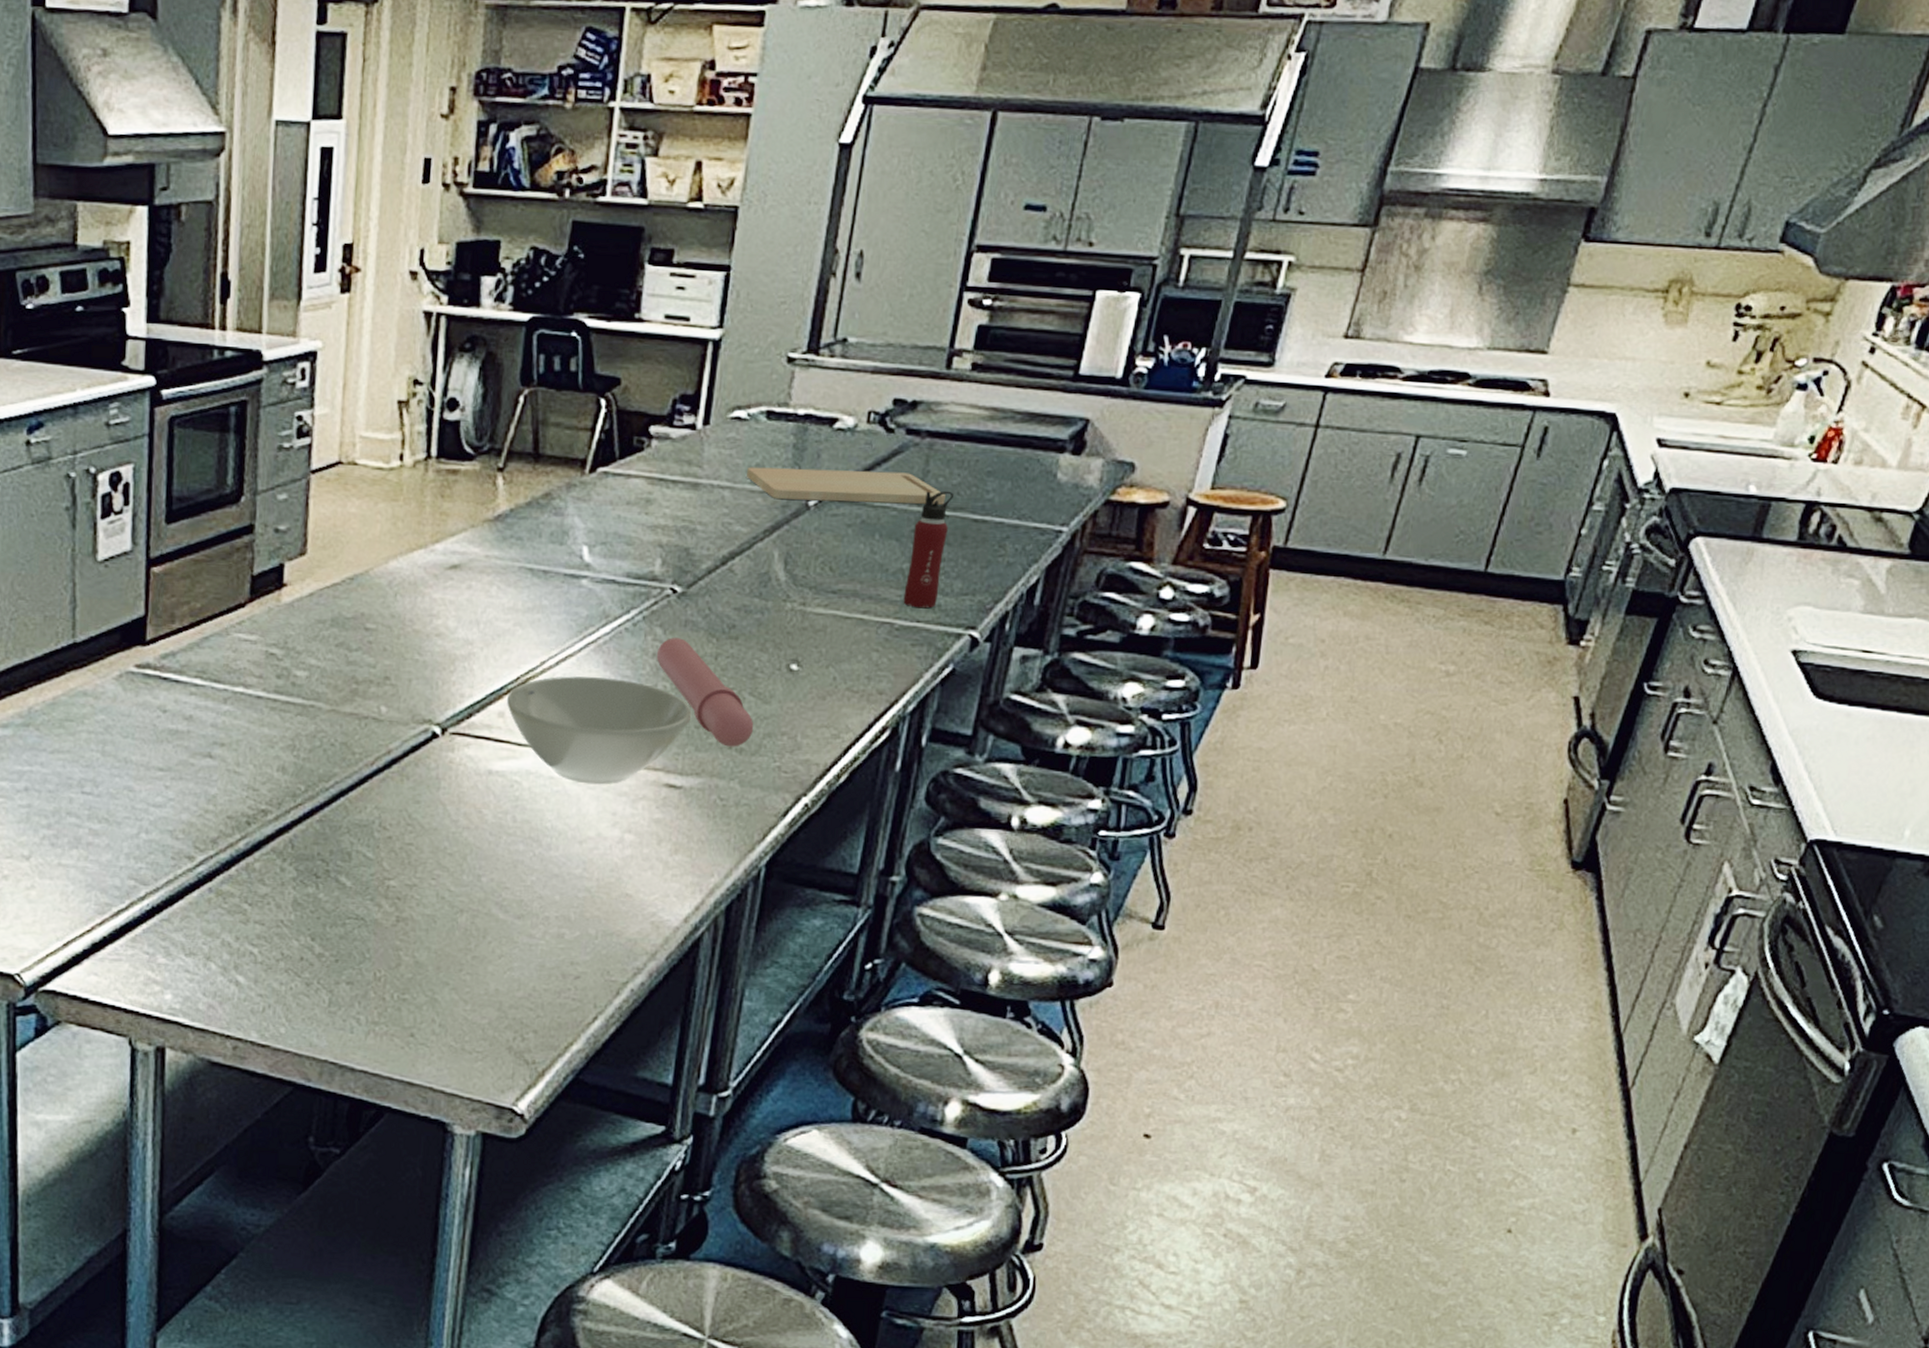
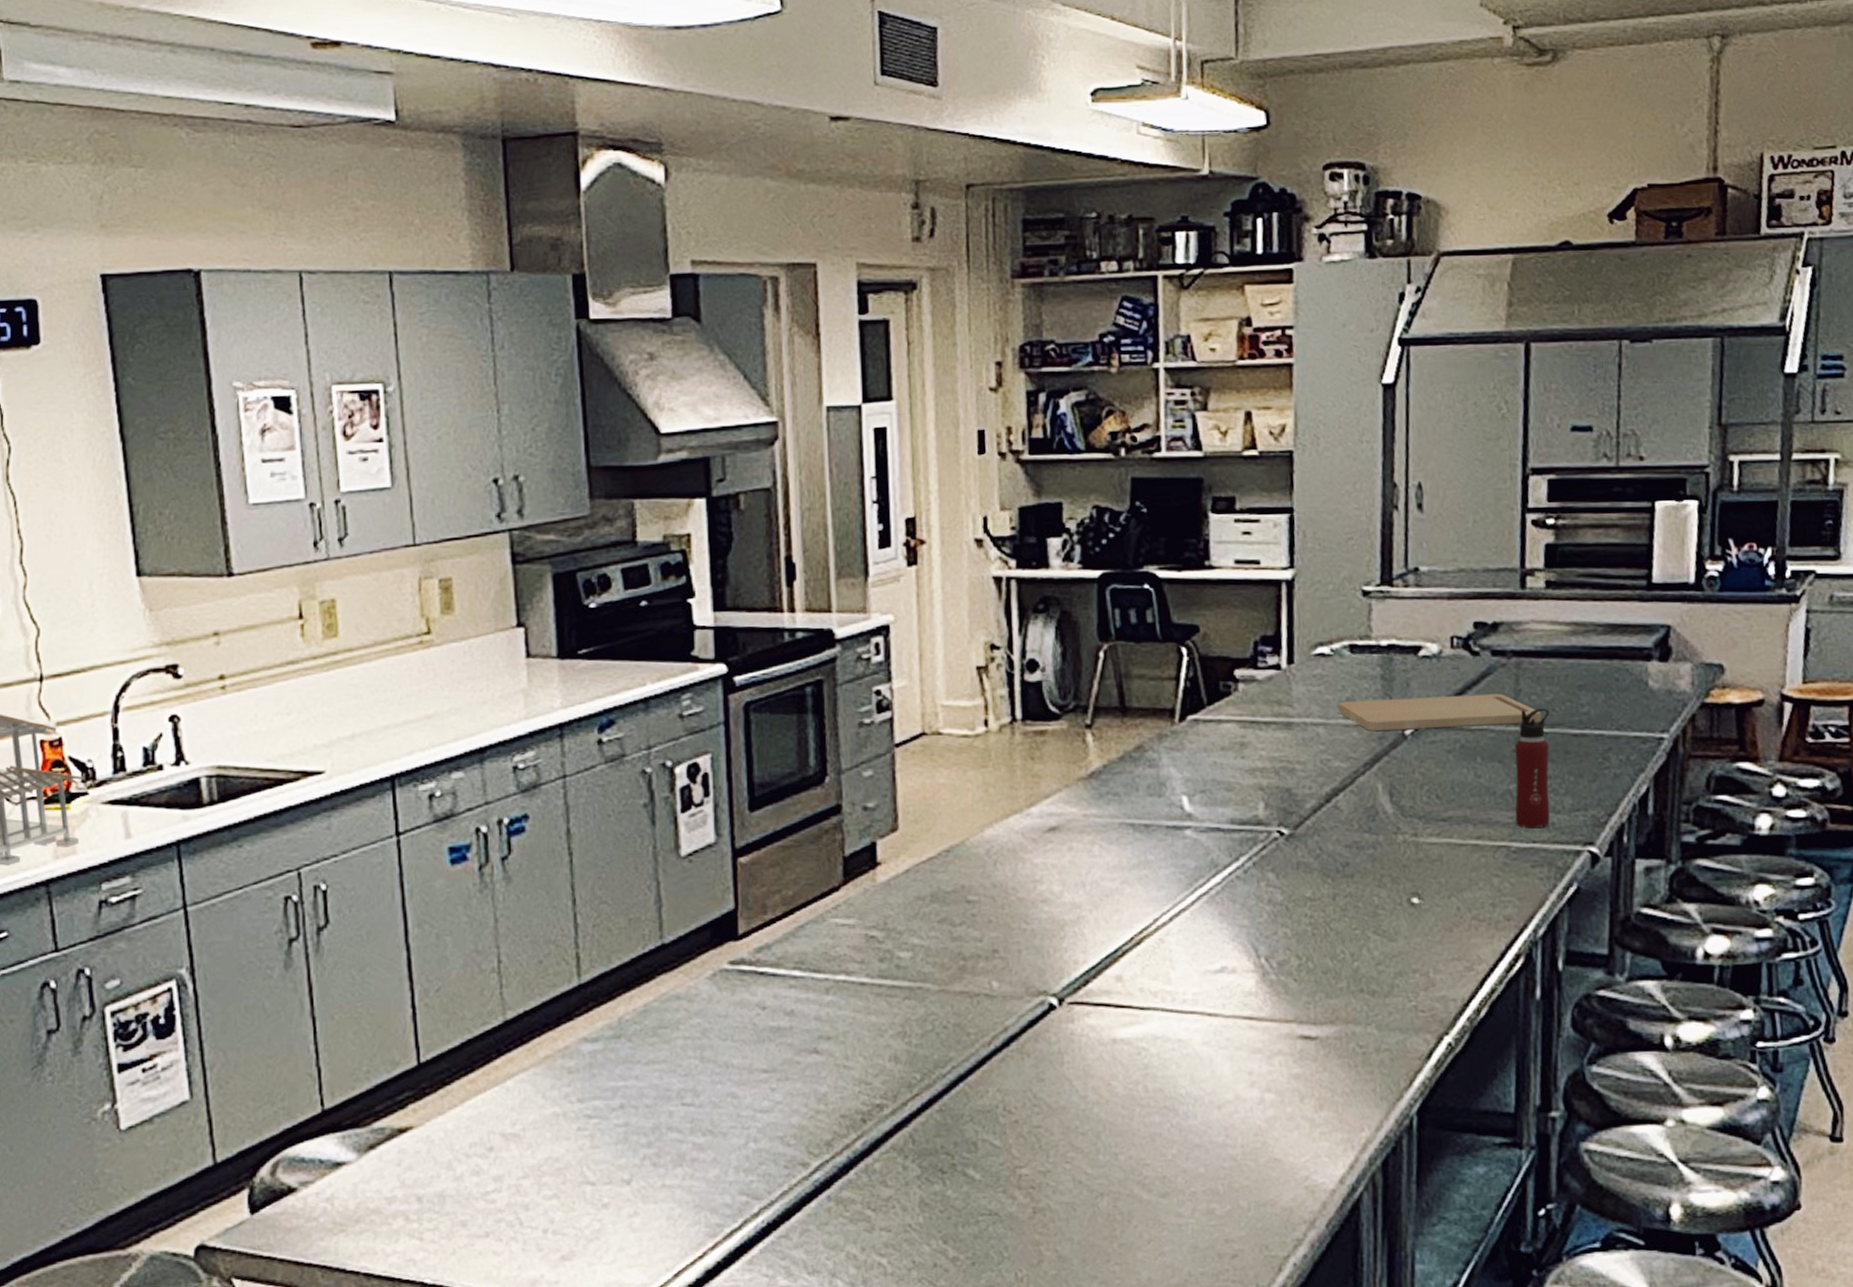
bowl: present [506,676,692,785] -> none [1122,929,1317,1044]
rolling pin: present [656,637,754,747] -> none [1272,881,1384,990]

